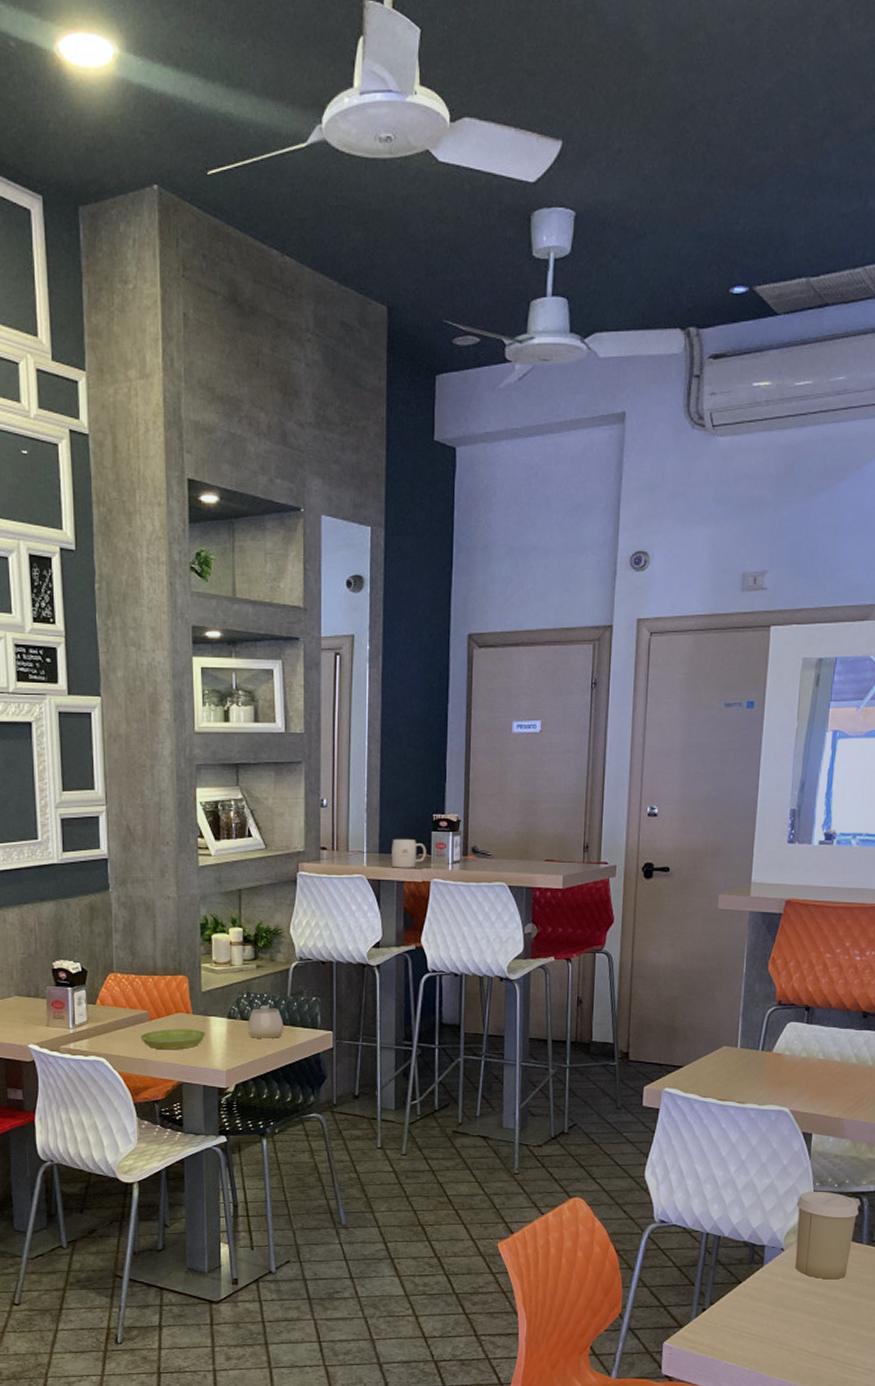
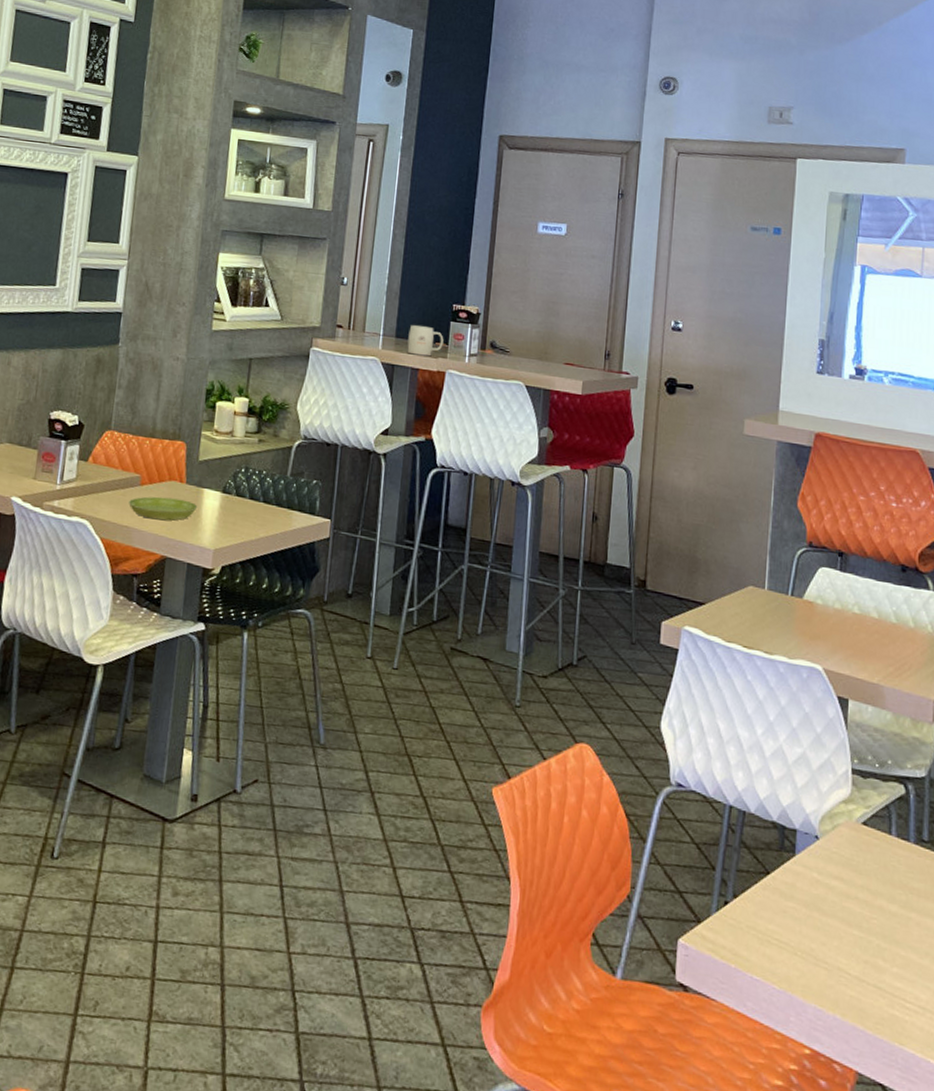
sugar bowl: present [248,1004,285,1038] -> none [241,482,280,520]
cup: present [795,1191,859,1280] -> none [831,768,905,884]

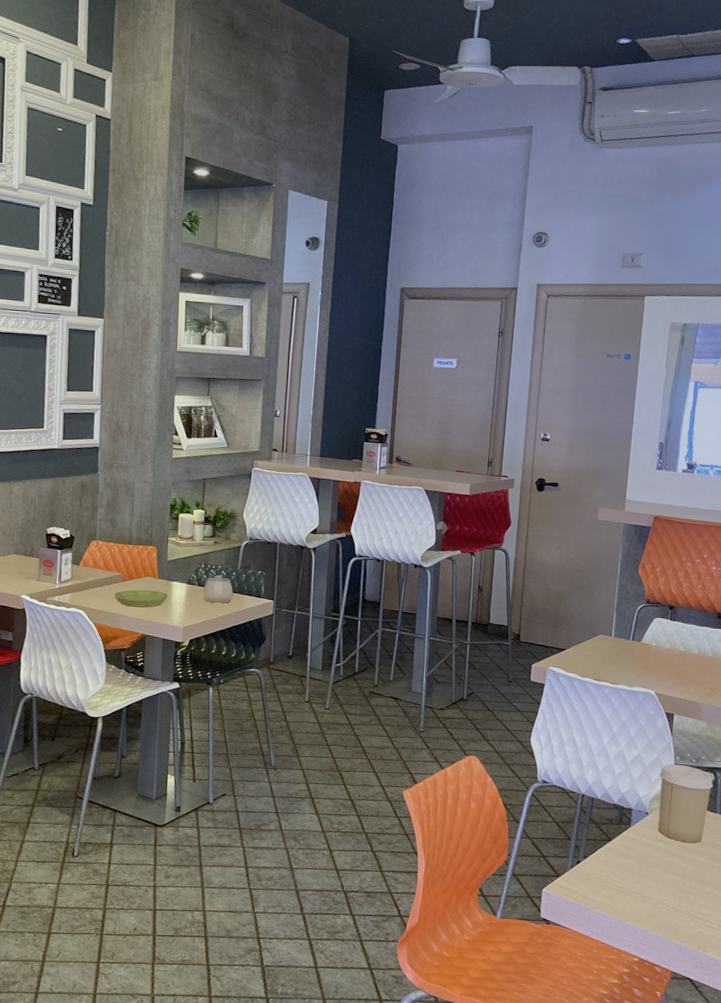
sugar bowl: none [241,482,280,520] -> present [203,574,234,603]
mug: present [407,324,444,357] -> none [329,446,359,471]
cup: none [831,768,905,884] -> present [657,764,714,843]

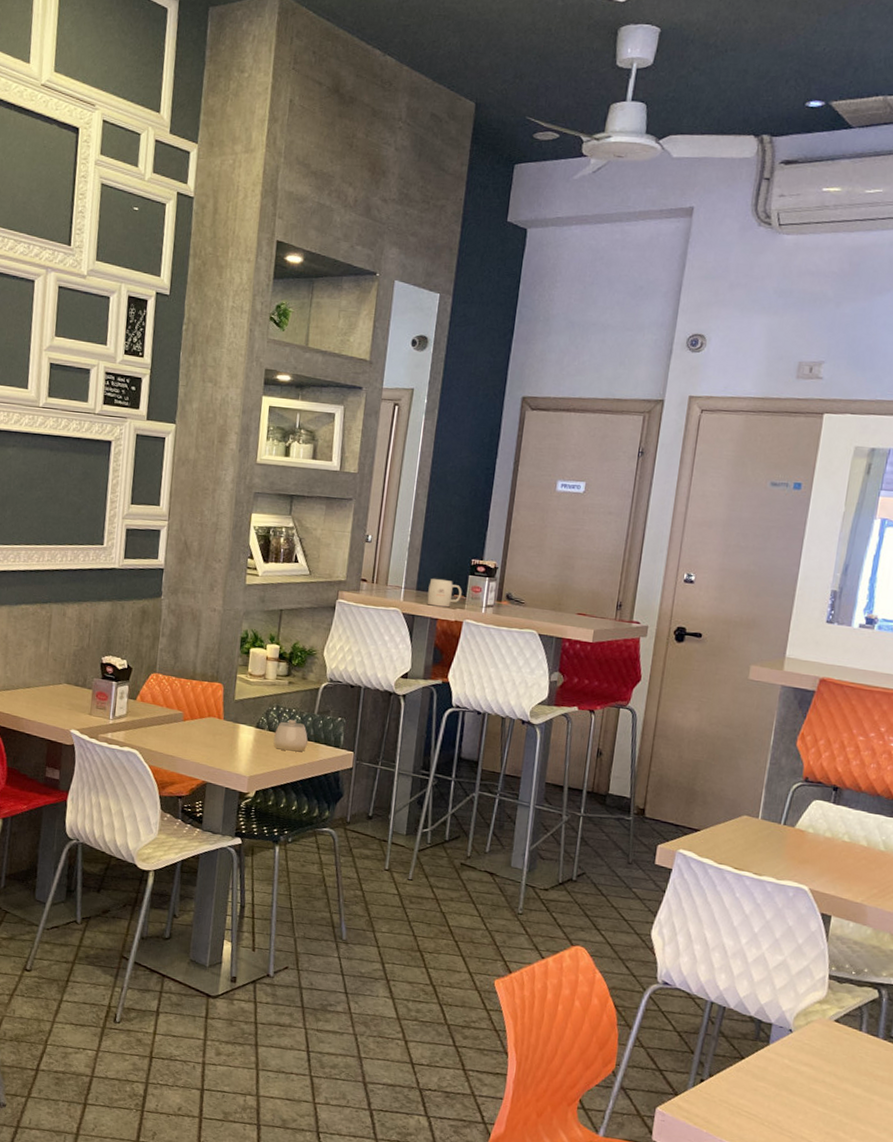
saucer: present [114,589,169,608] -> none [173,730,234,752]
mug: none [329,446,359,471] -> present [427,578,462,608]
cup: present [657,764,714,843] -> none [803,974,877,1071]

